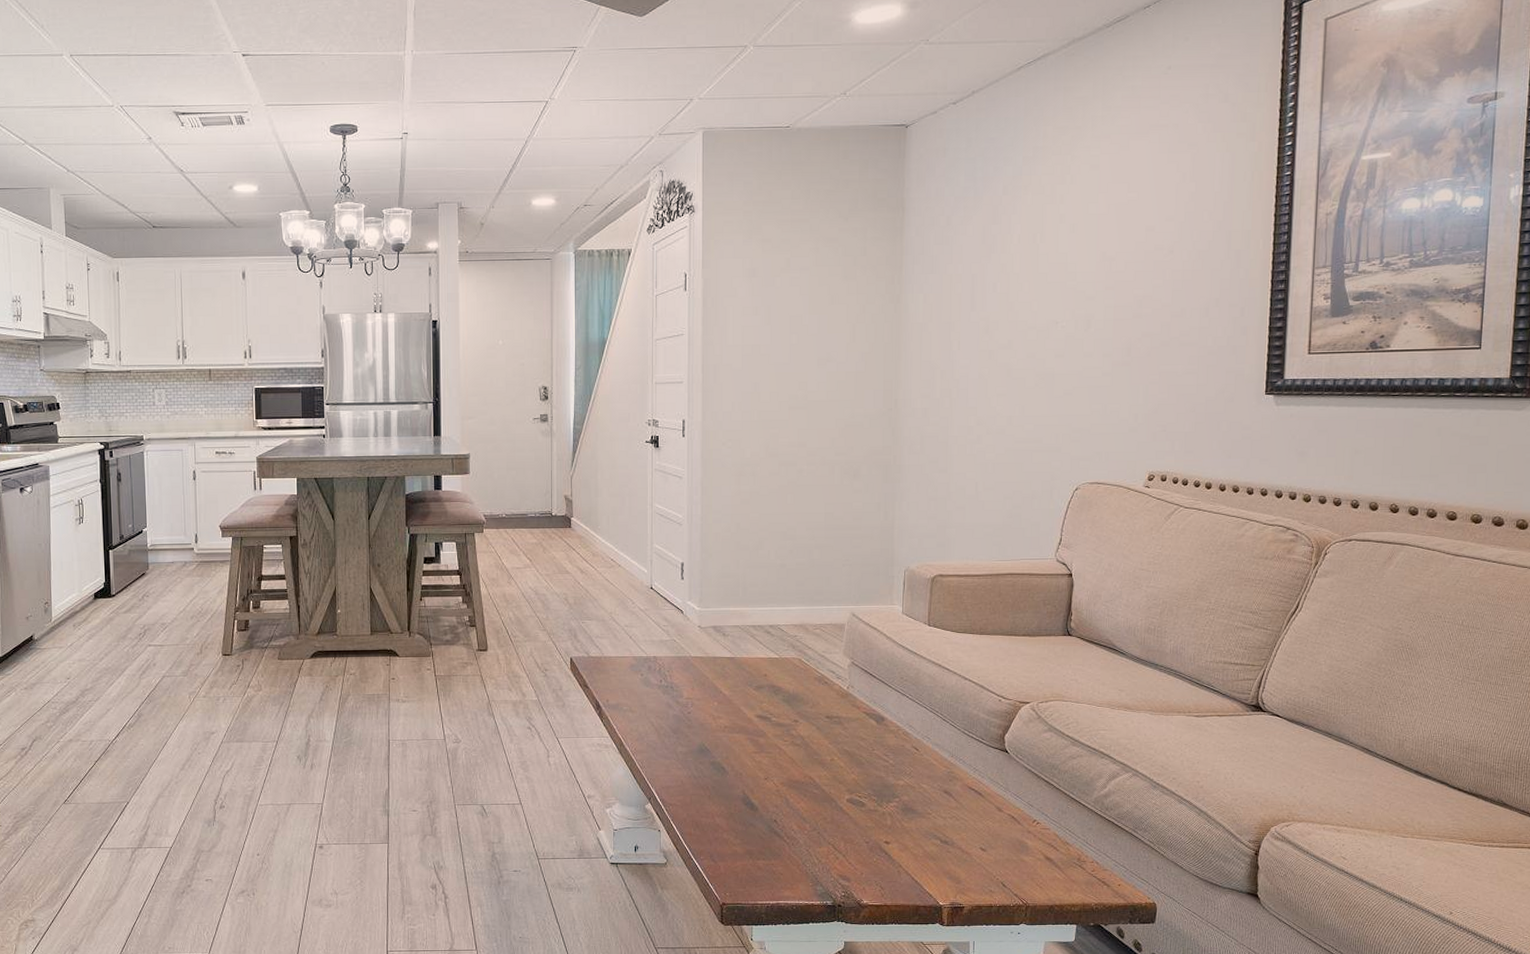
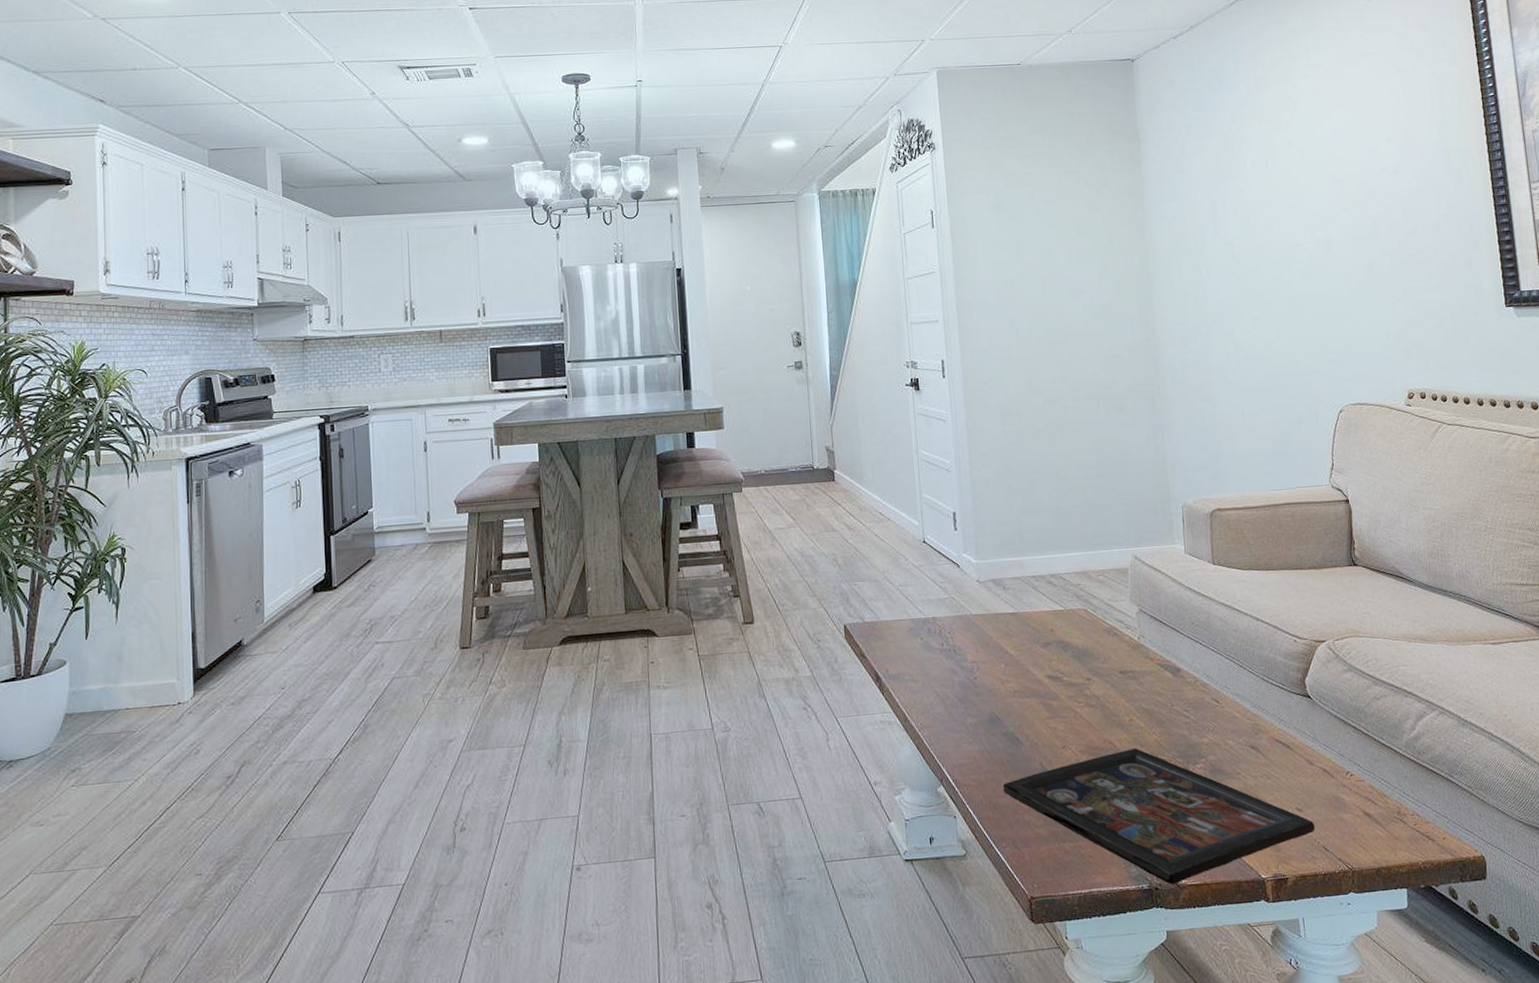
decorative tray: none [706,785,996,903] -> present [1002,748,1315,885]

